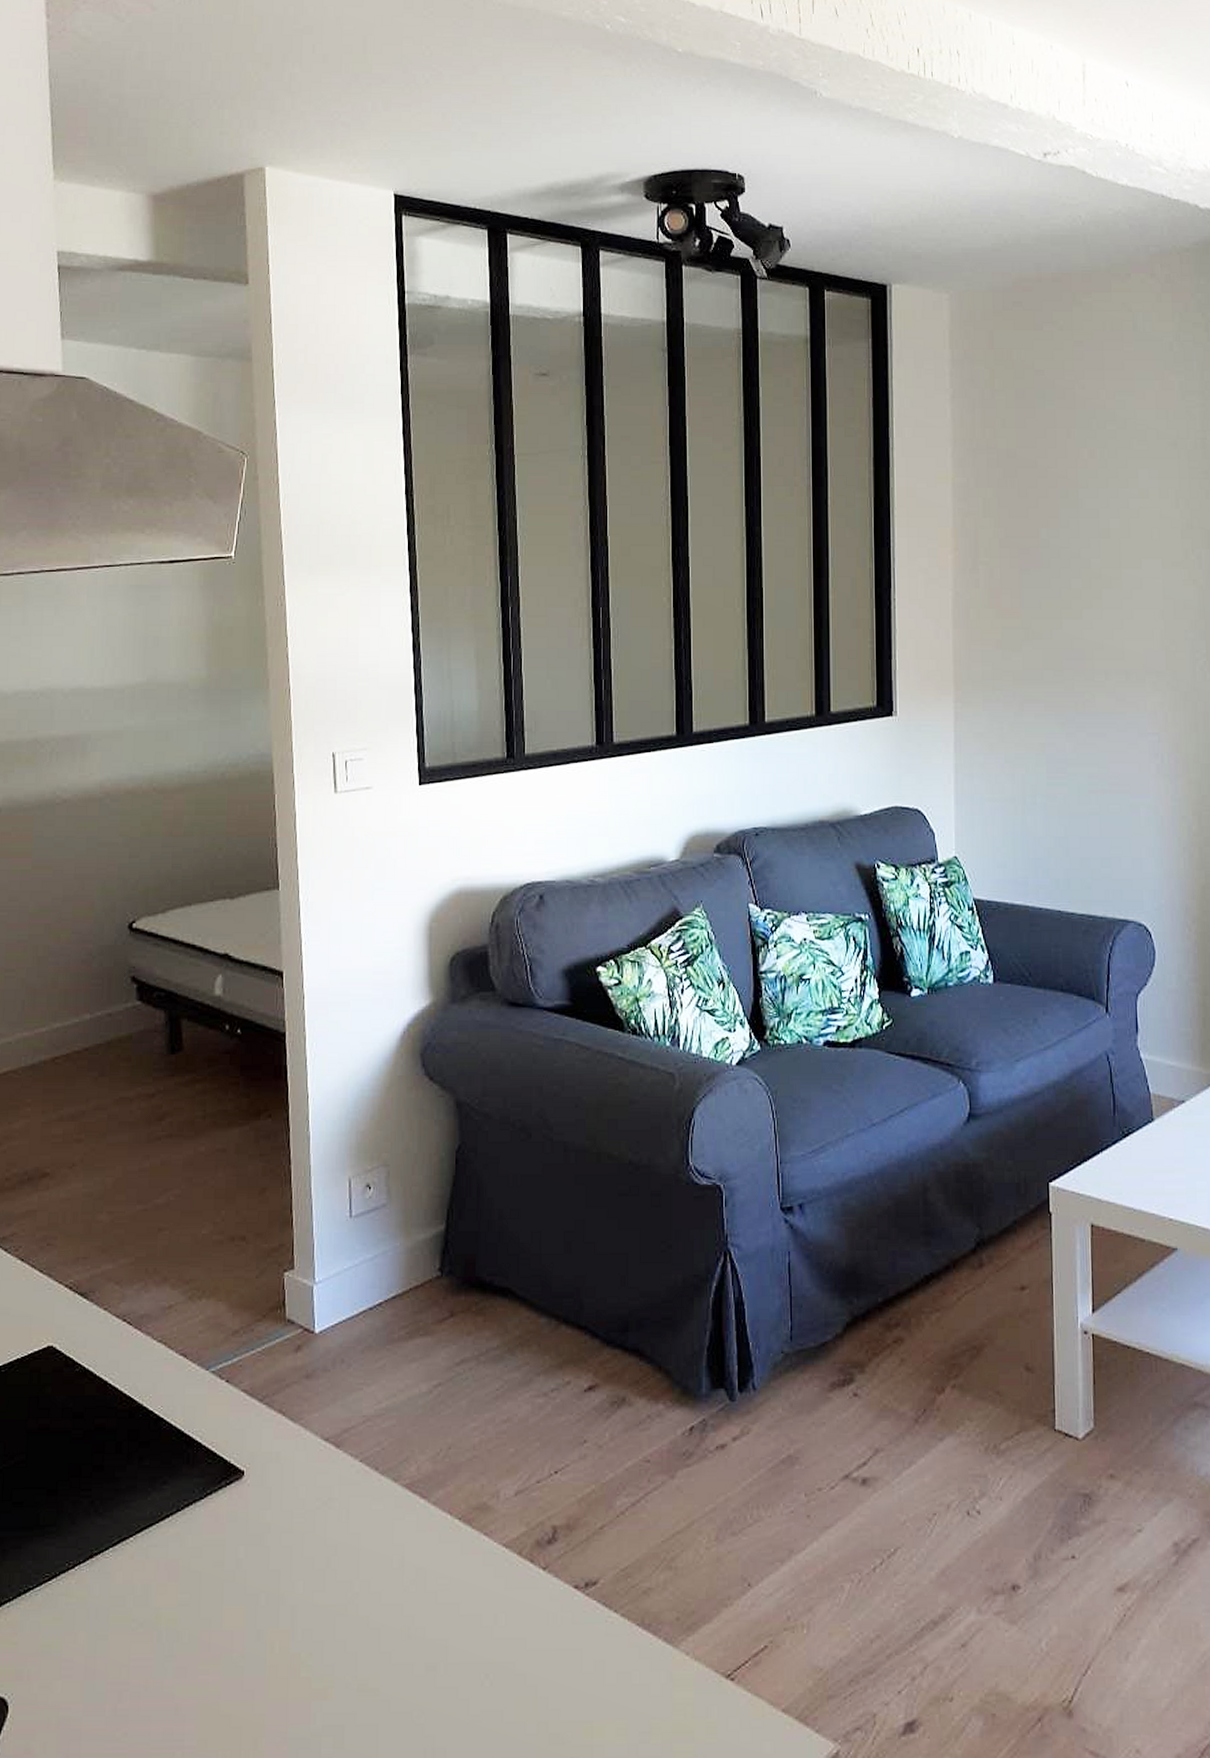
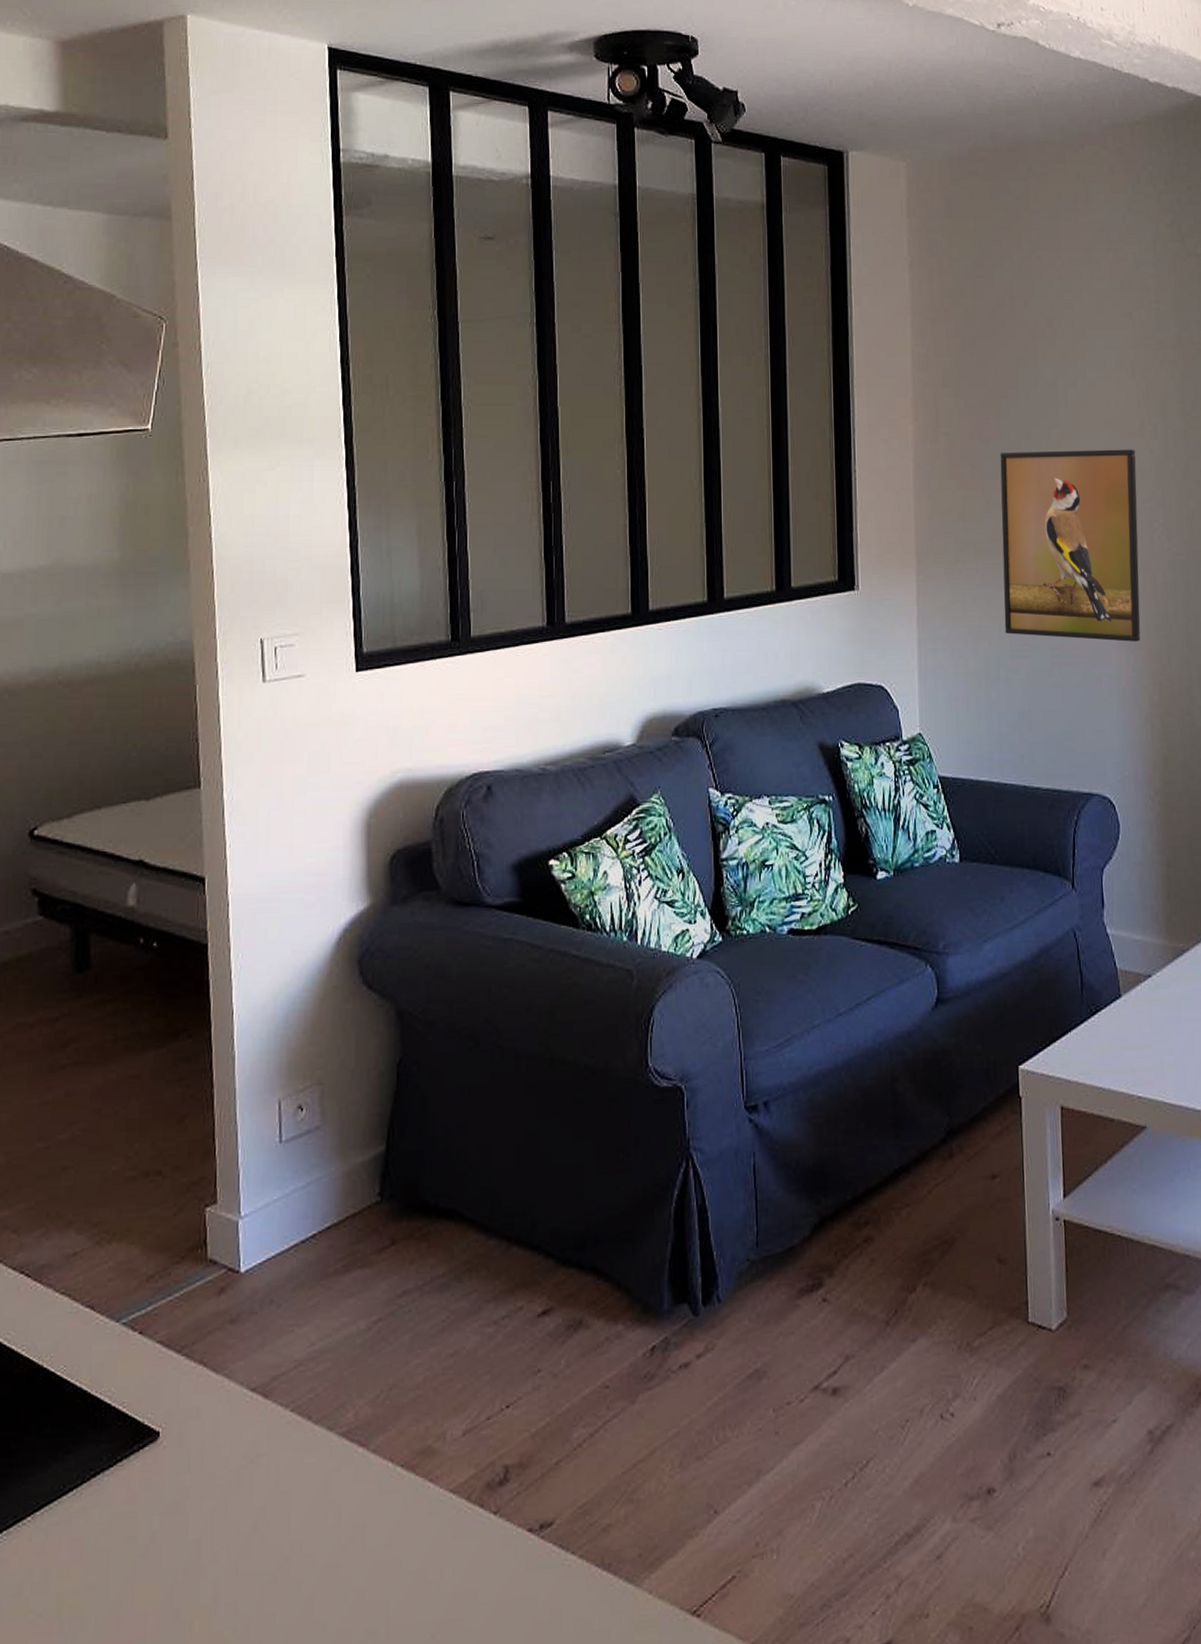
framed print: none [1039,579,1180,771] -> present [1000,449,1140,642]

